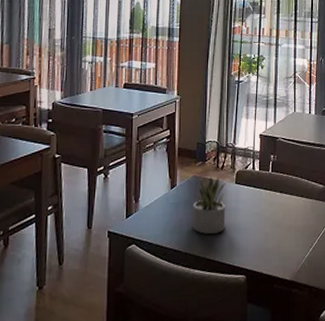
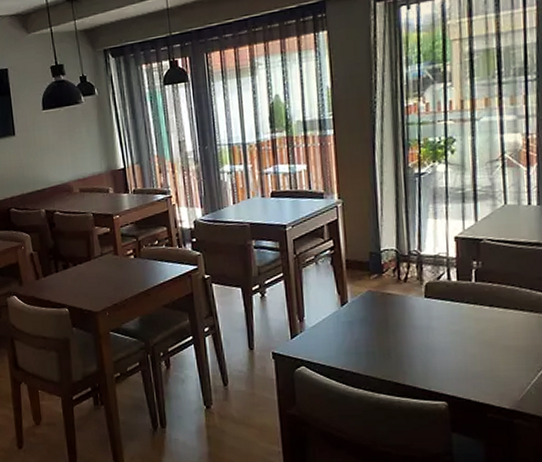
succulent plant: present [192,176,226,234] -> none [368,290,415,355]

